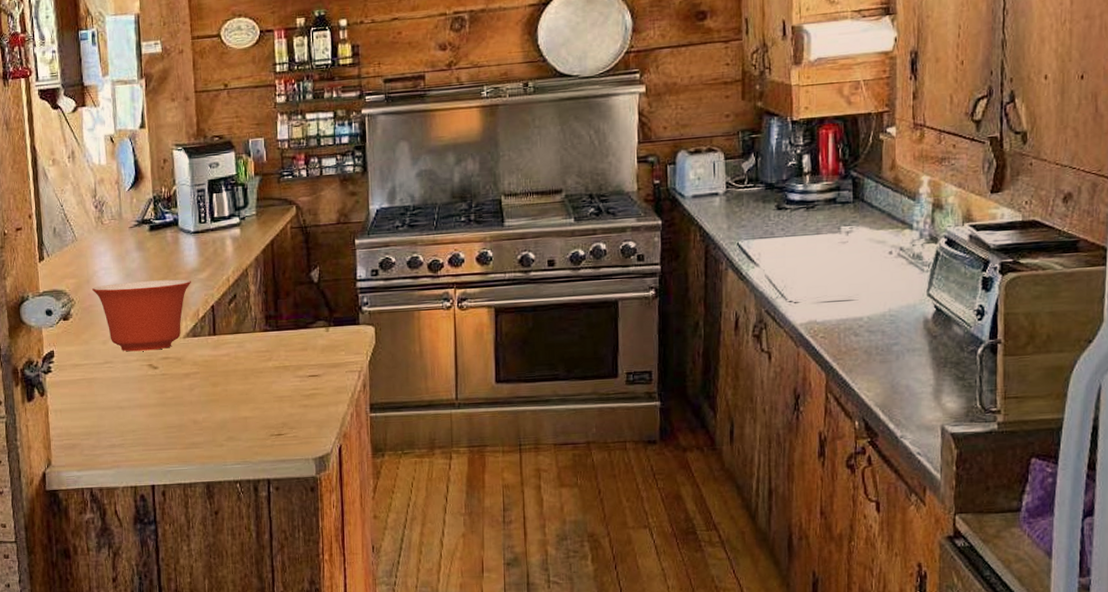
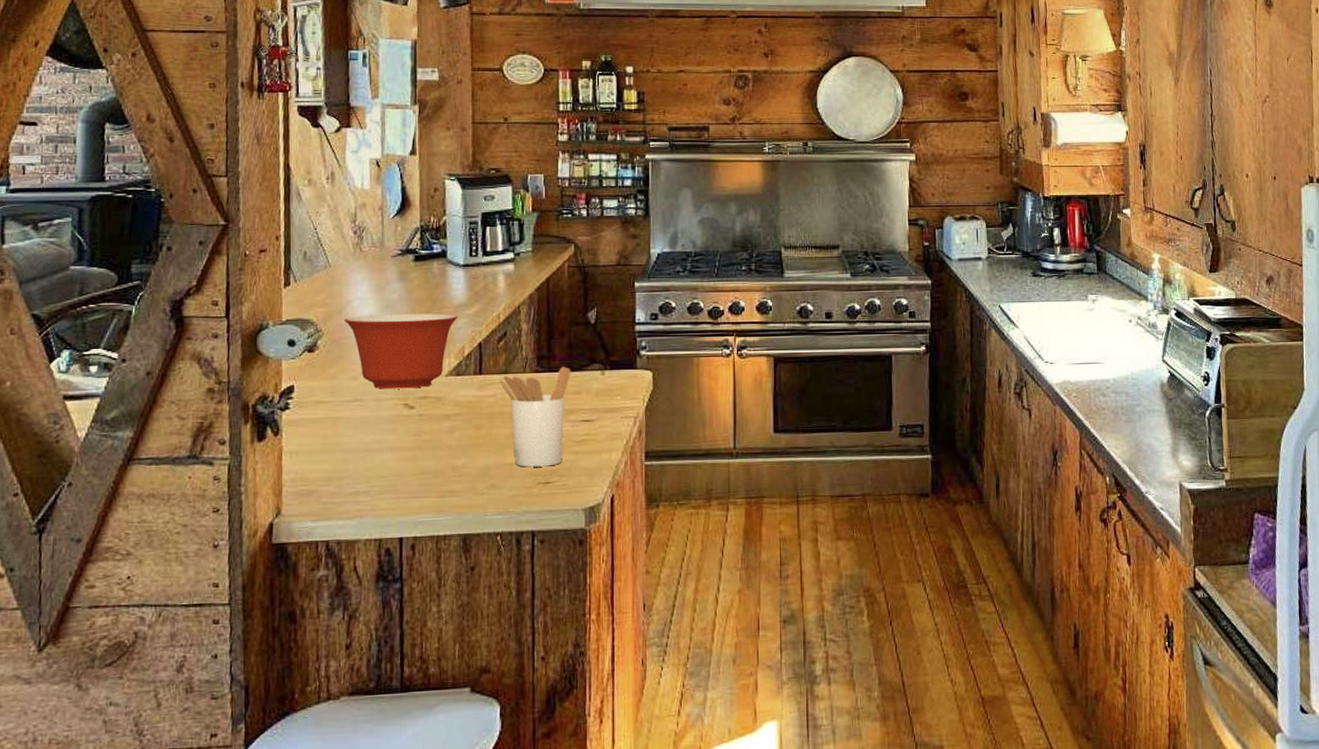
utensil holder: none [231,325,297,421] -> present [499,366,571,467]

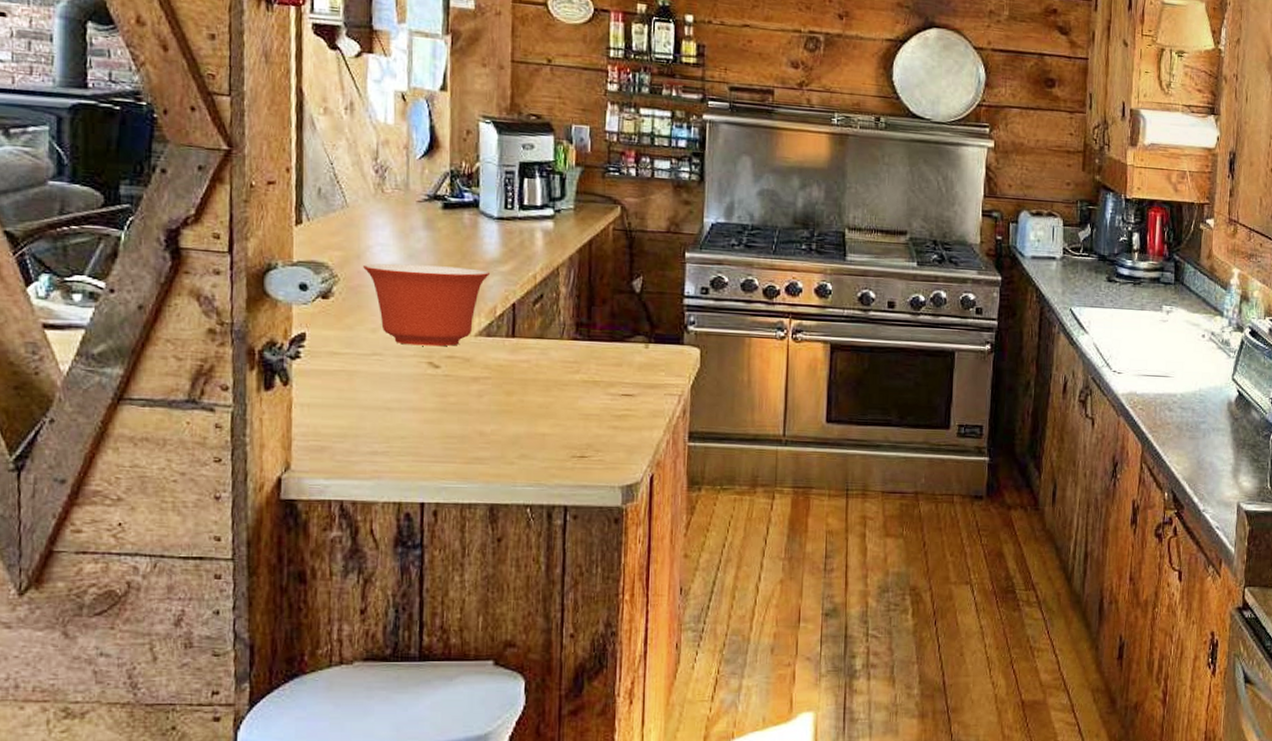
utensil holder: present [499,366,571,467] -> none [533,336,612,440]

